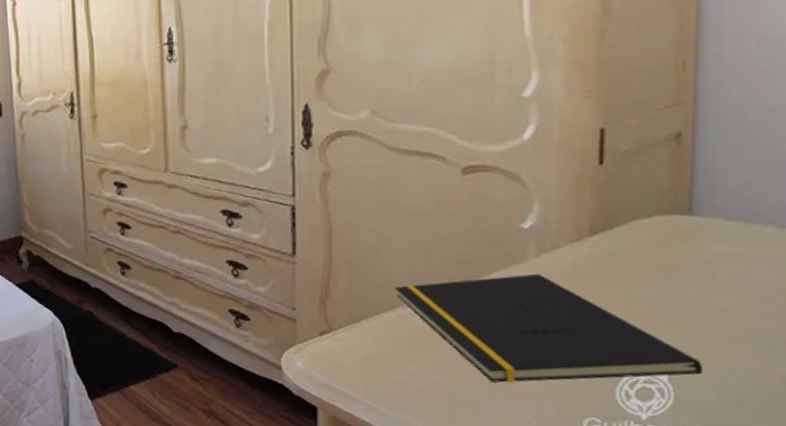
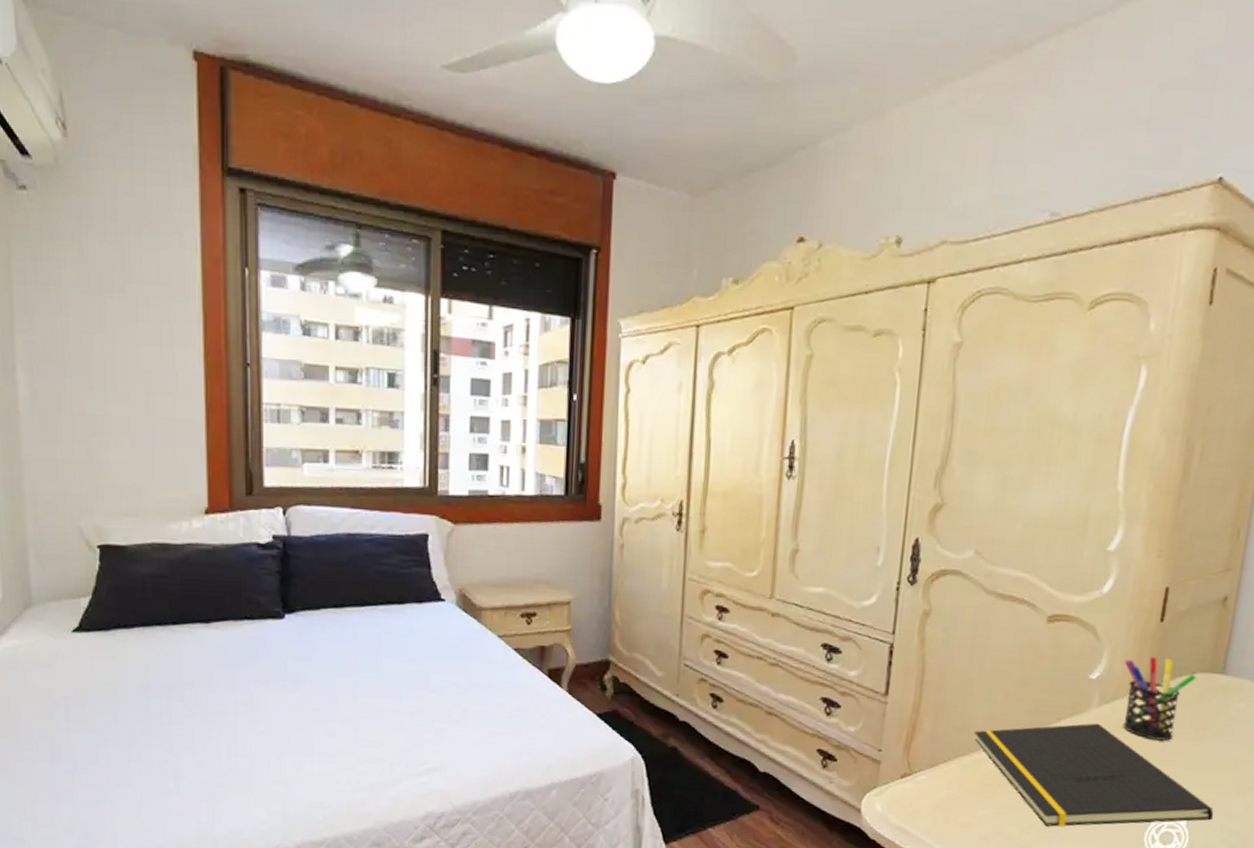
pen holder: none [560,200,656,290] -> present [1123,656,1197,742]

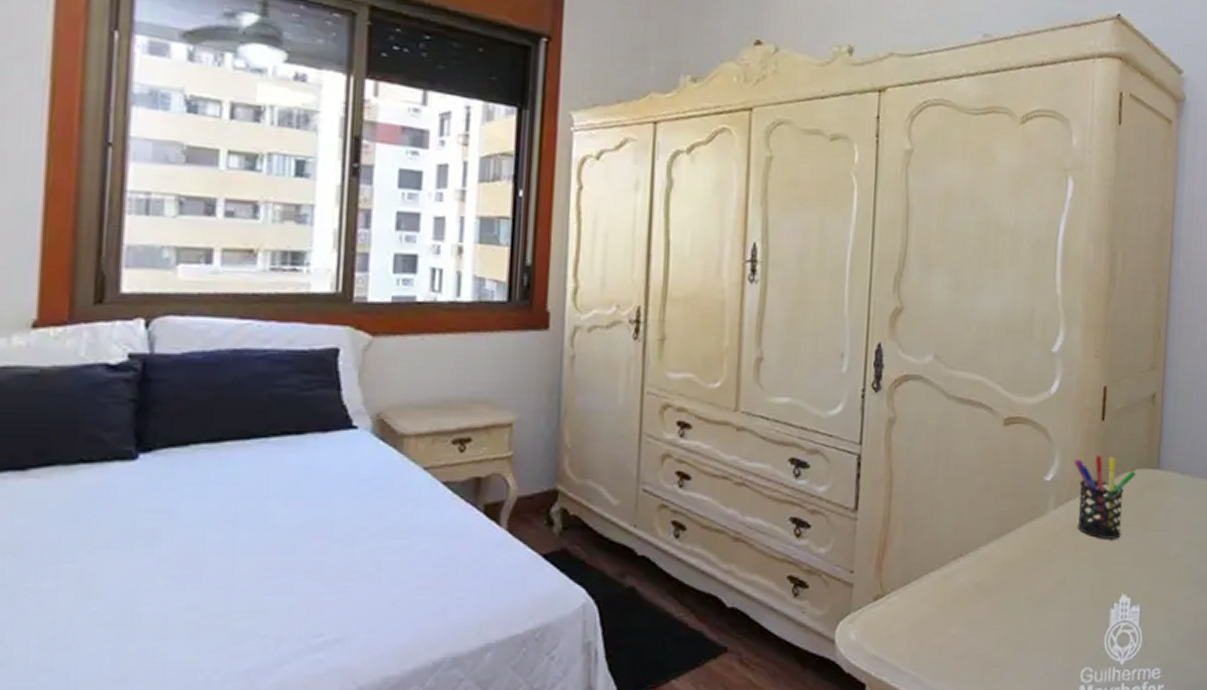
notepad: present [973,723,1214,828] -> none [942,526,1162,640]

